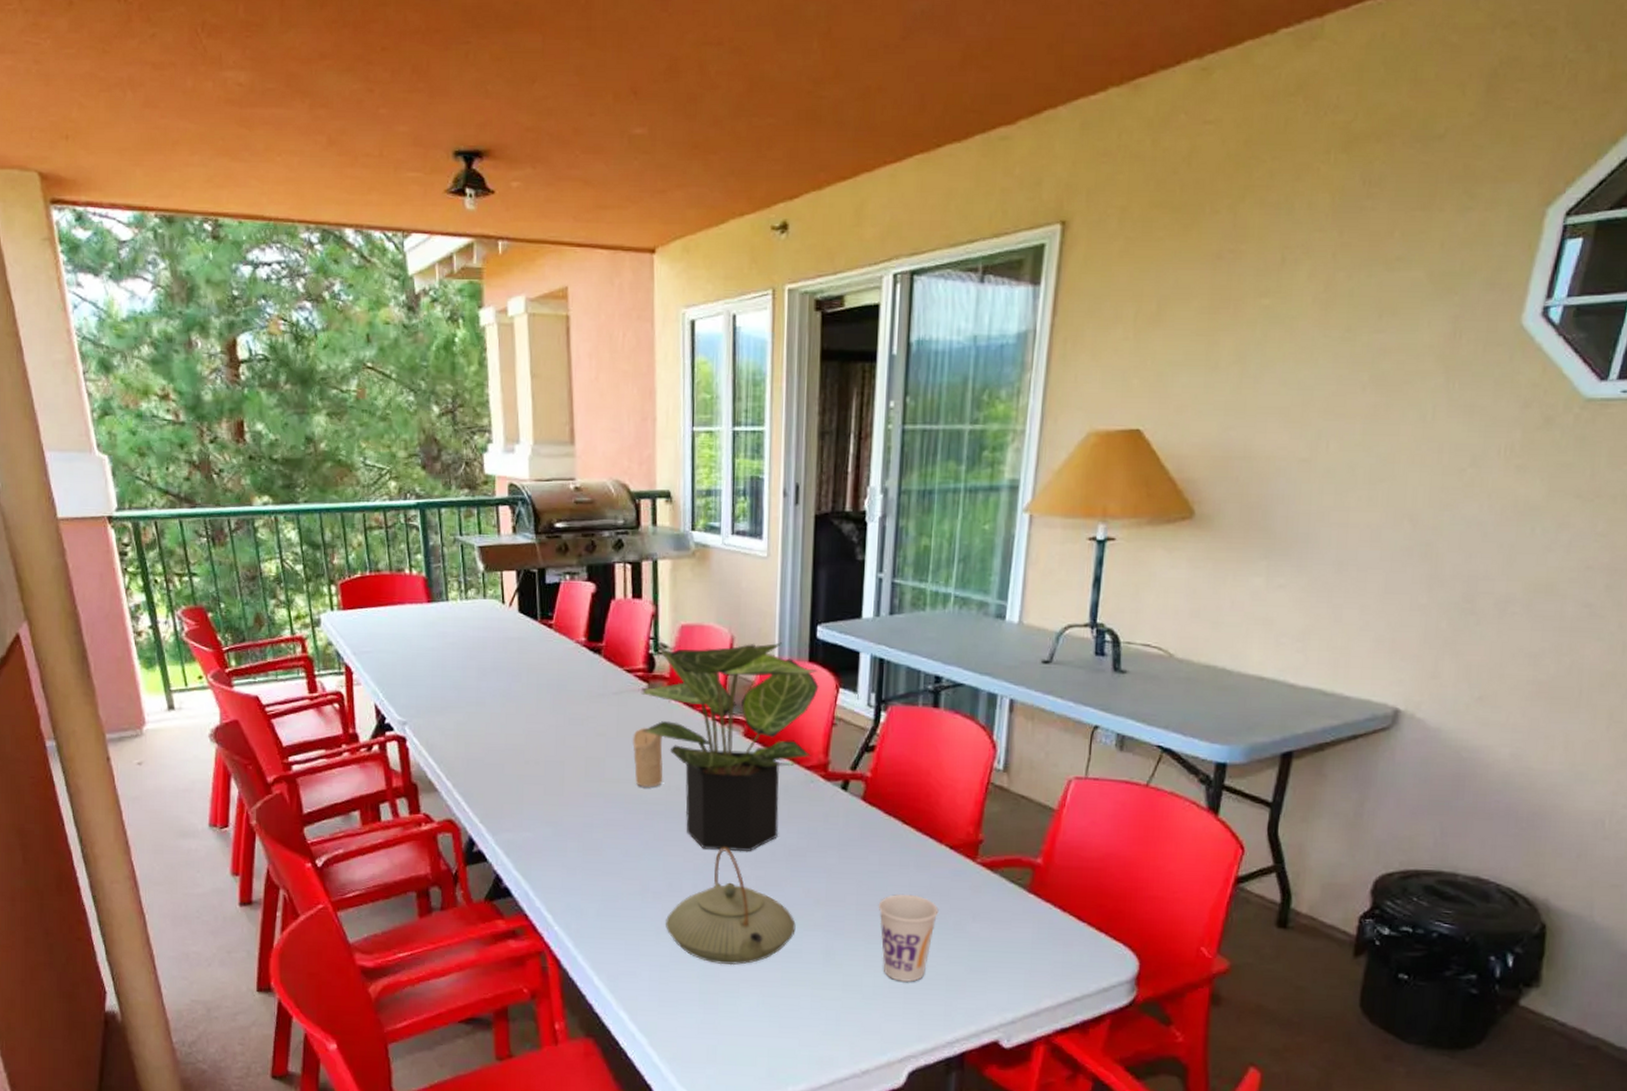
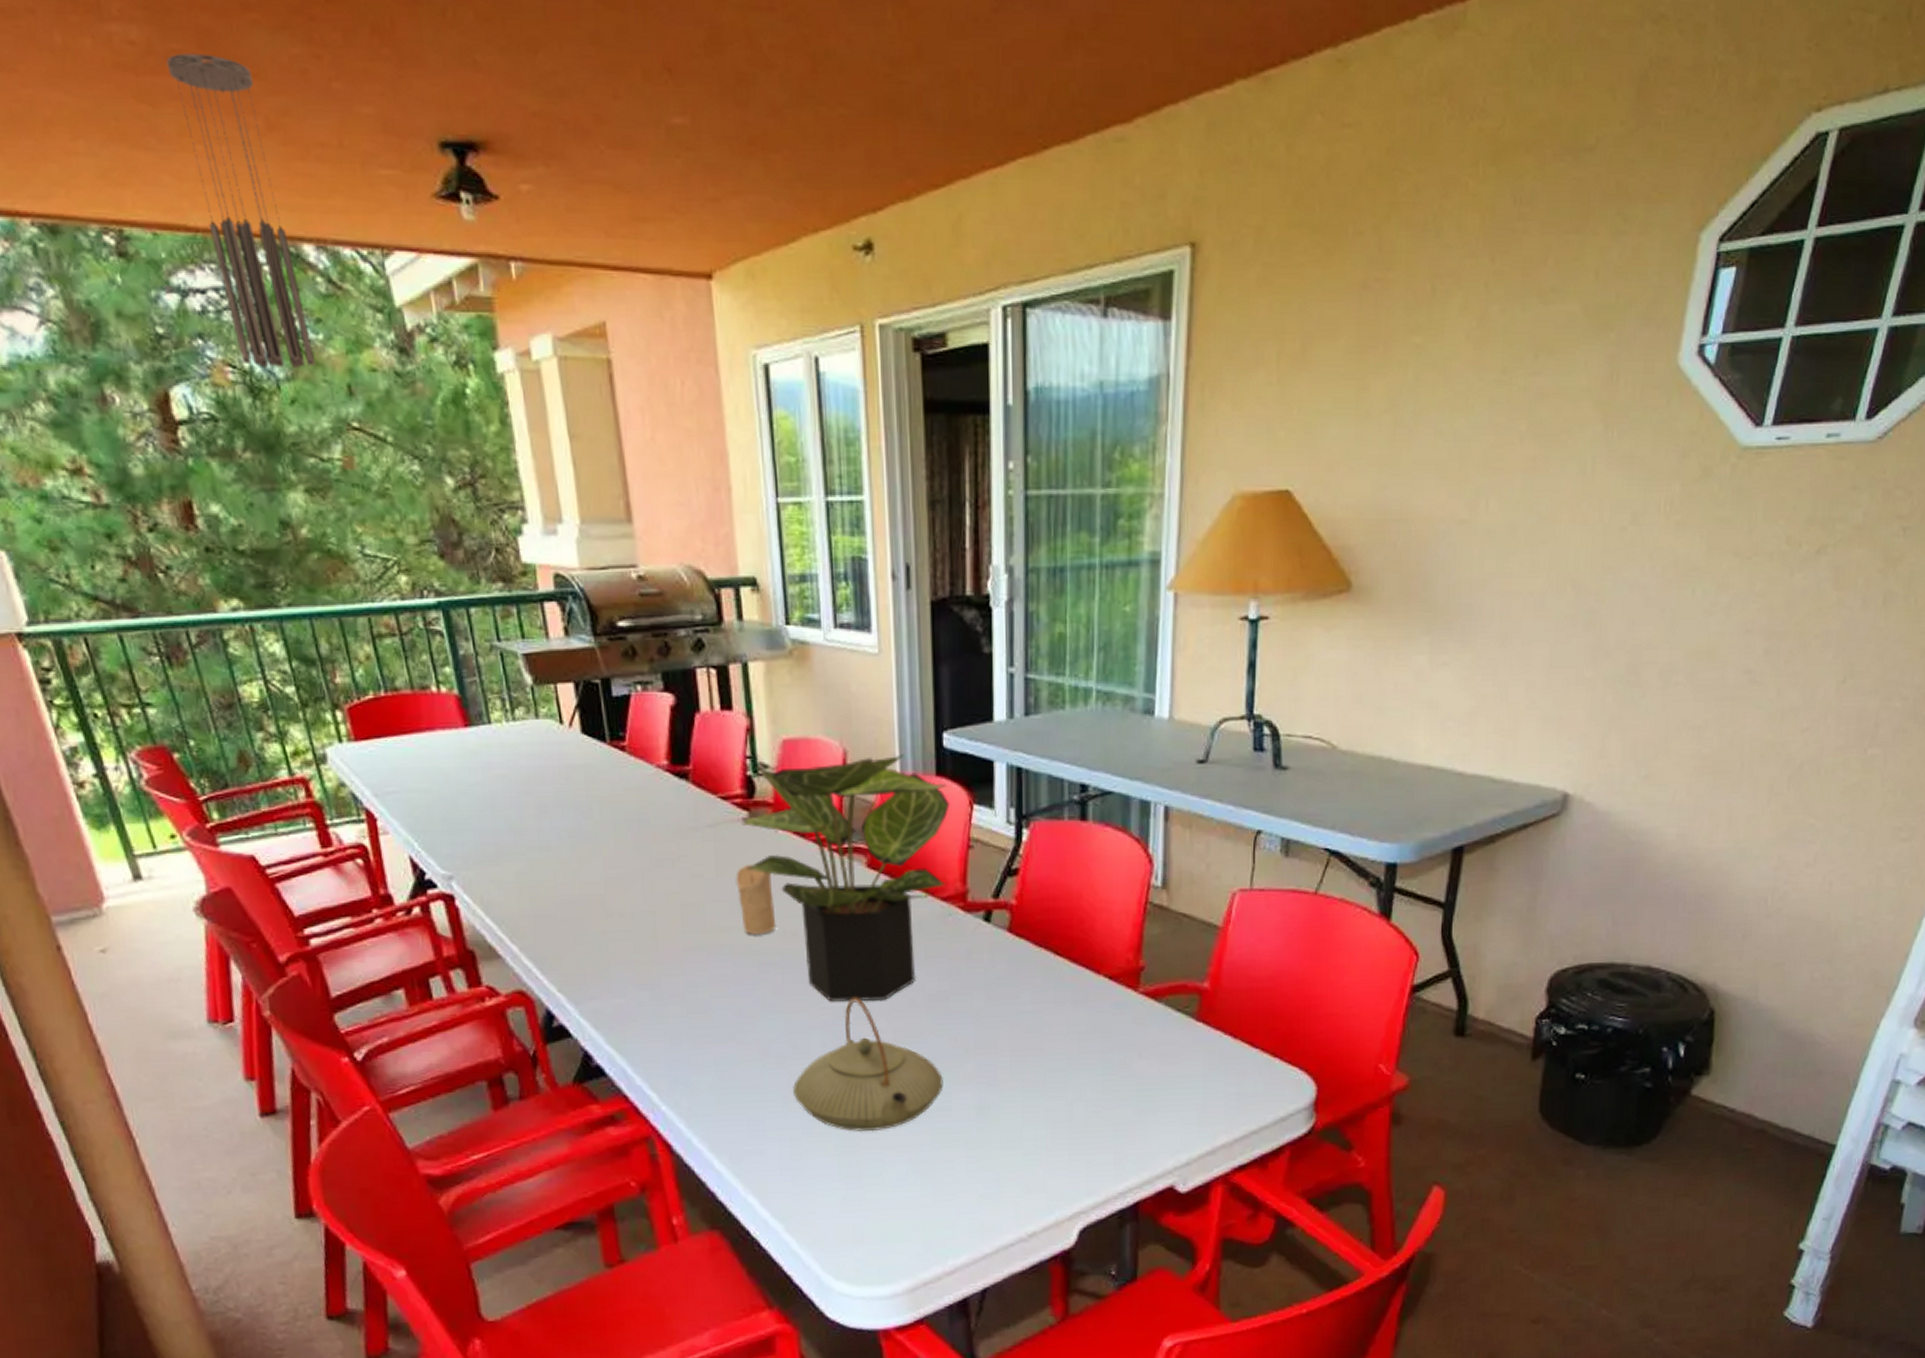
wind chime: none [262,90,345,321] -> present [166,53,316,368]
cup: present [878,893,939,983] -> none [1034,1033,1101,1133]

